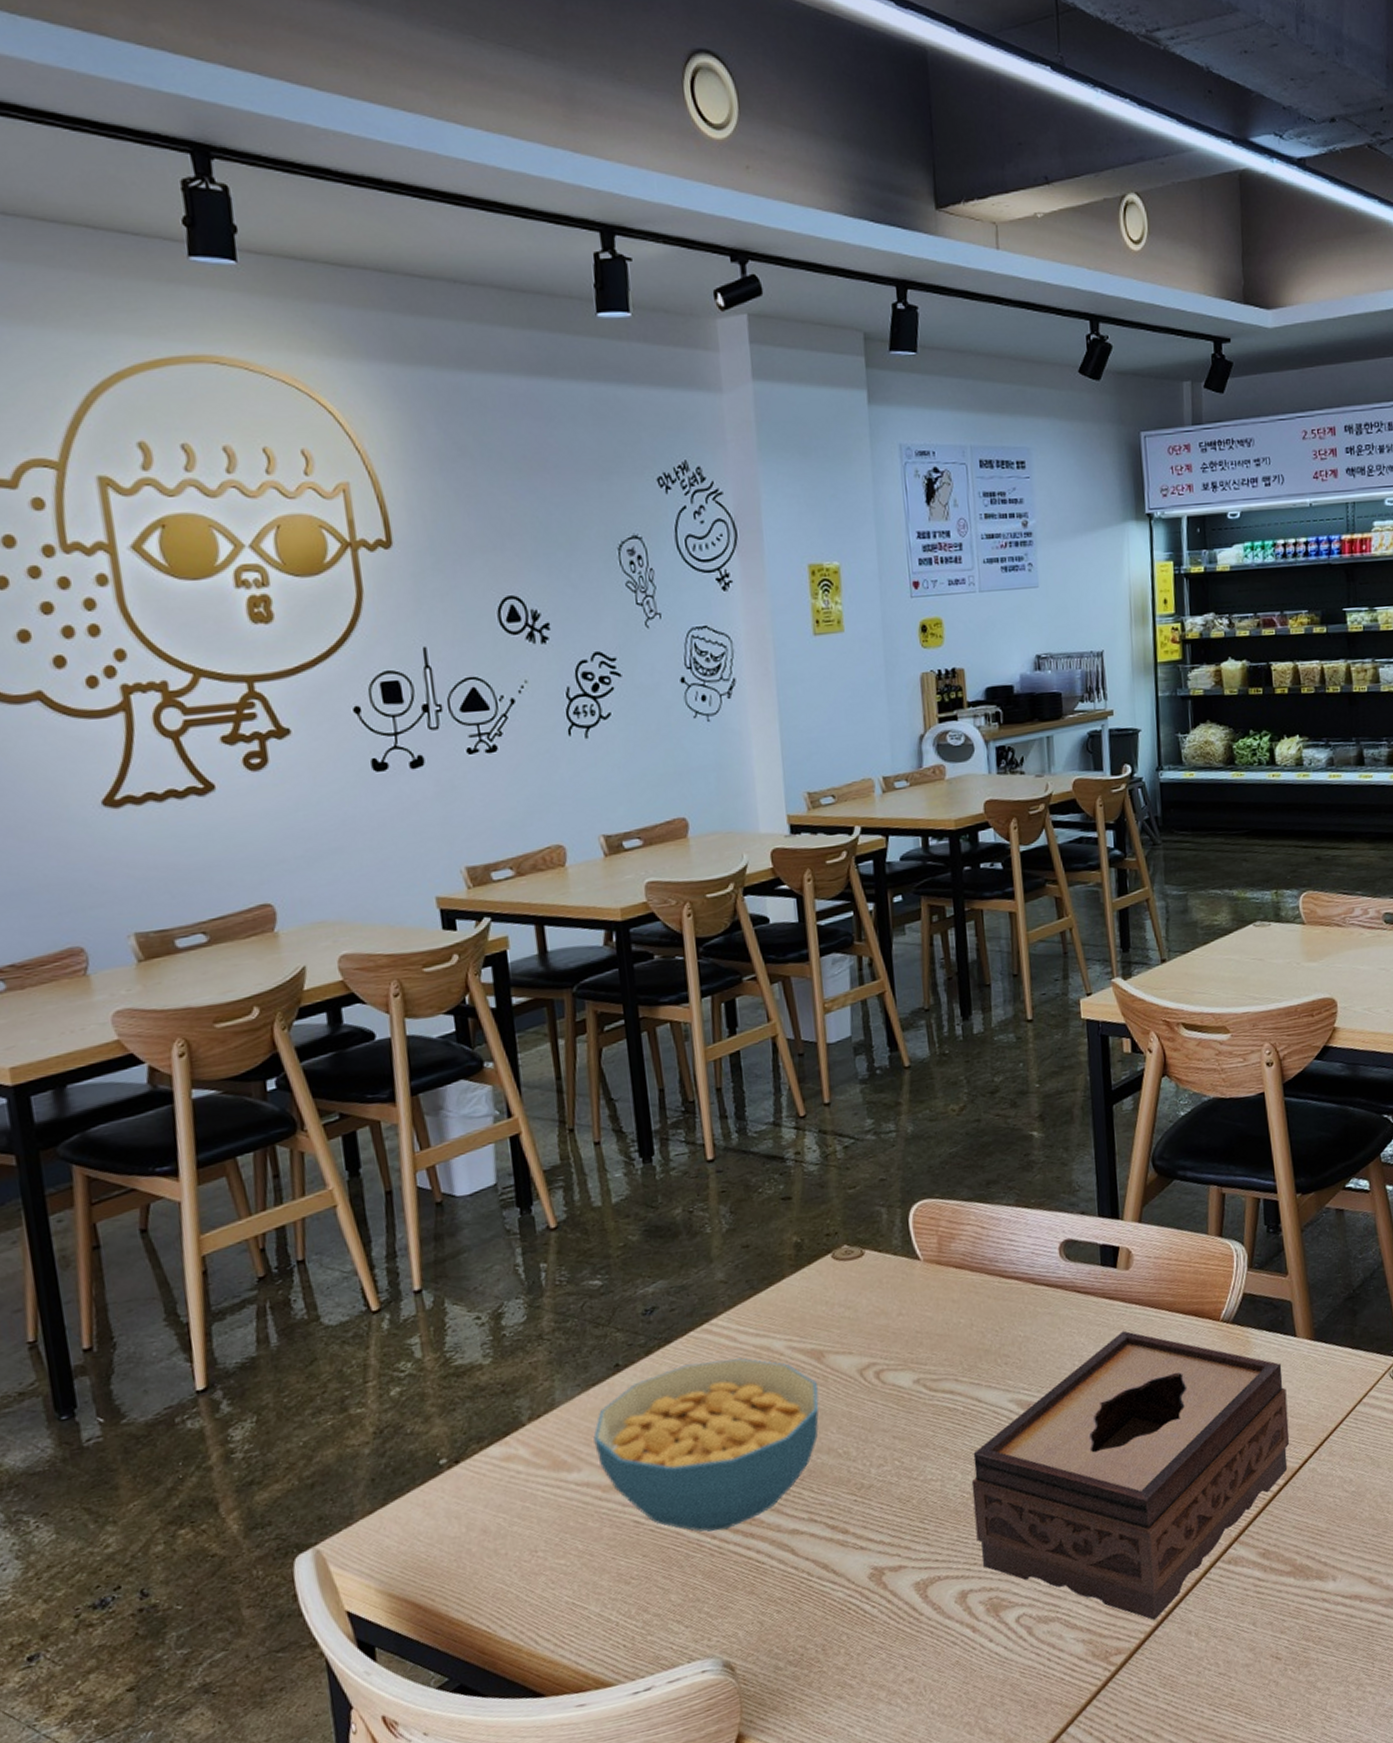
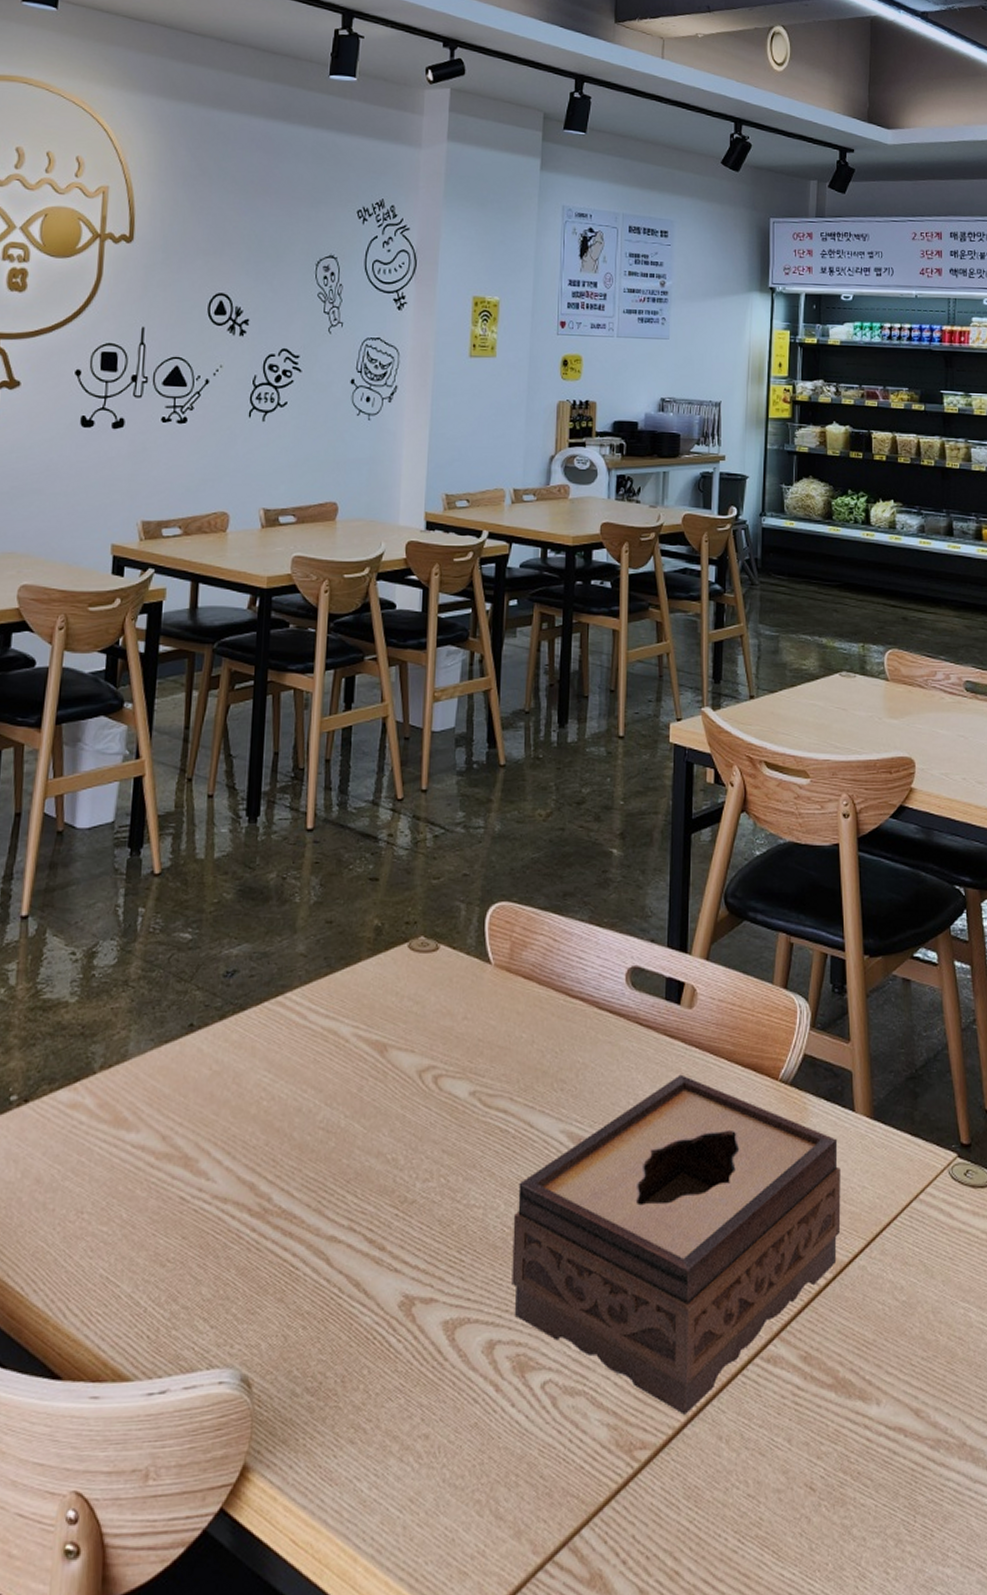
cereal bowl: present [593,1358,819,1532] -> none [156,1036,377,1224]

